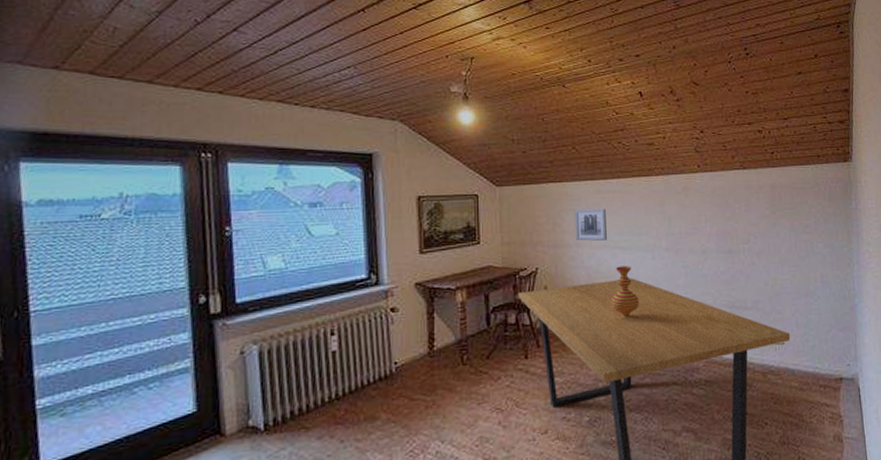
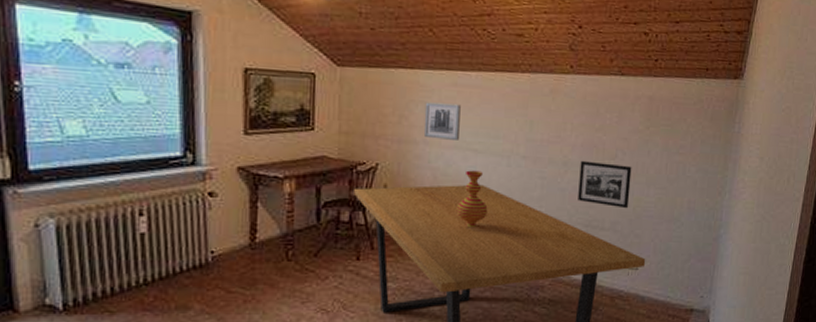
picture frame: none [717,247,767,288] -> present [578,160,632,209]

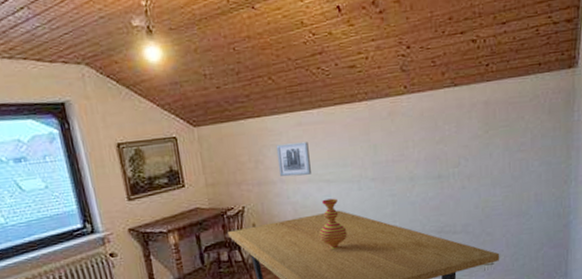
picture frame: present [578,160,632,209] -> none [426,170,478,211]

